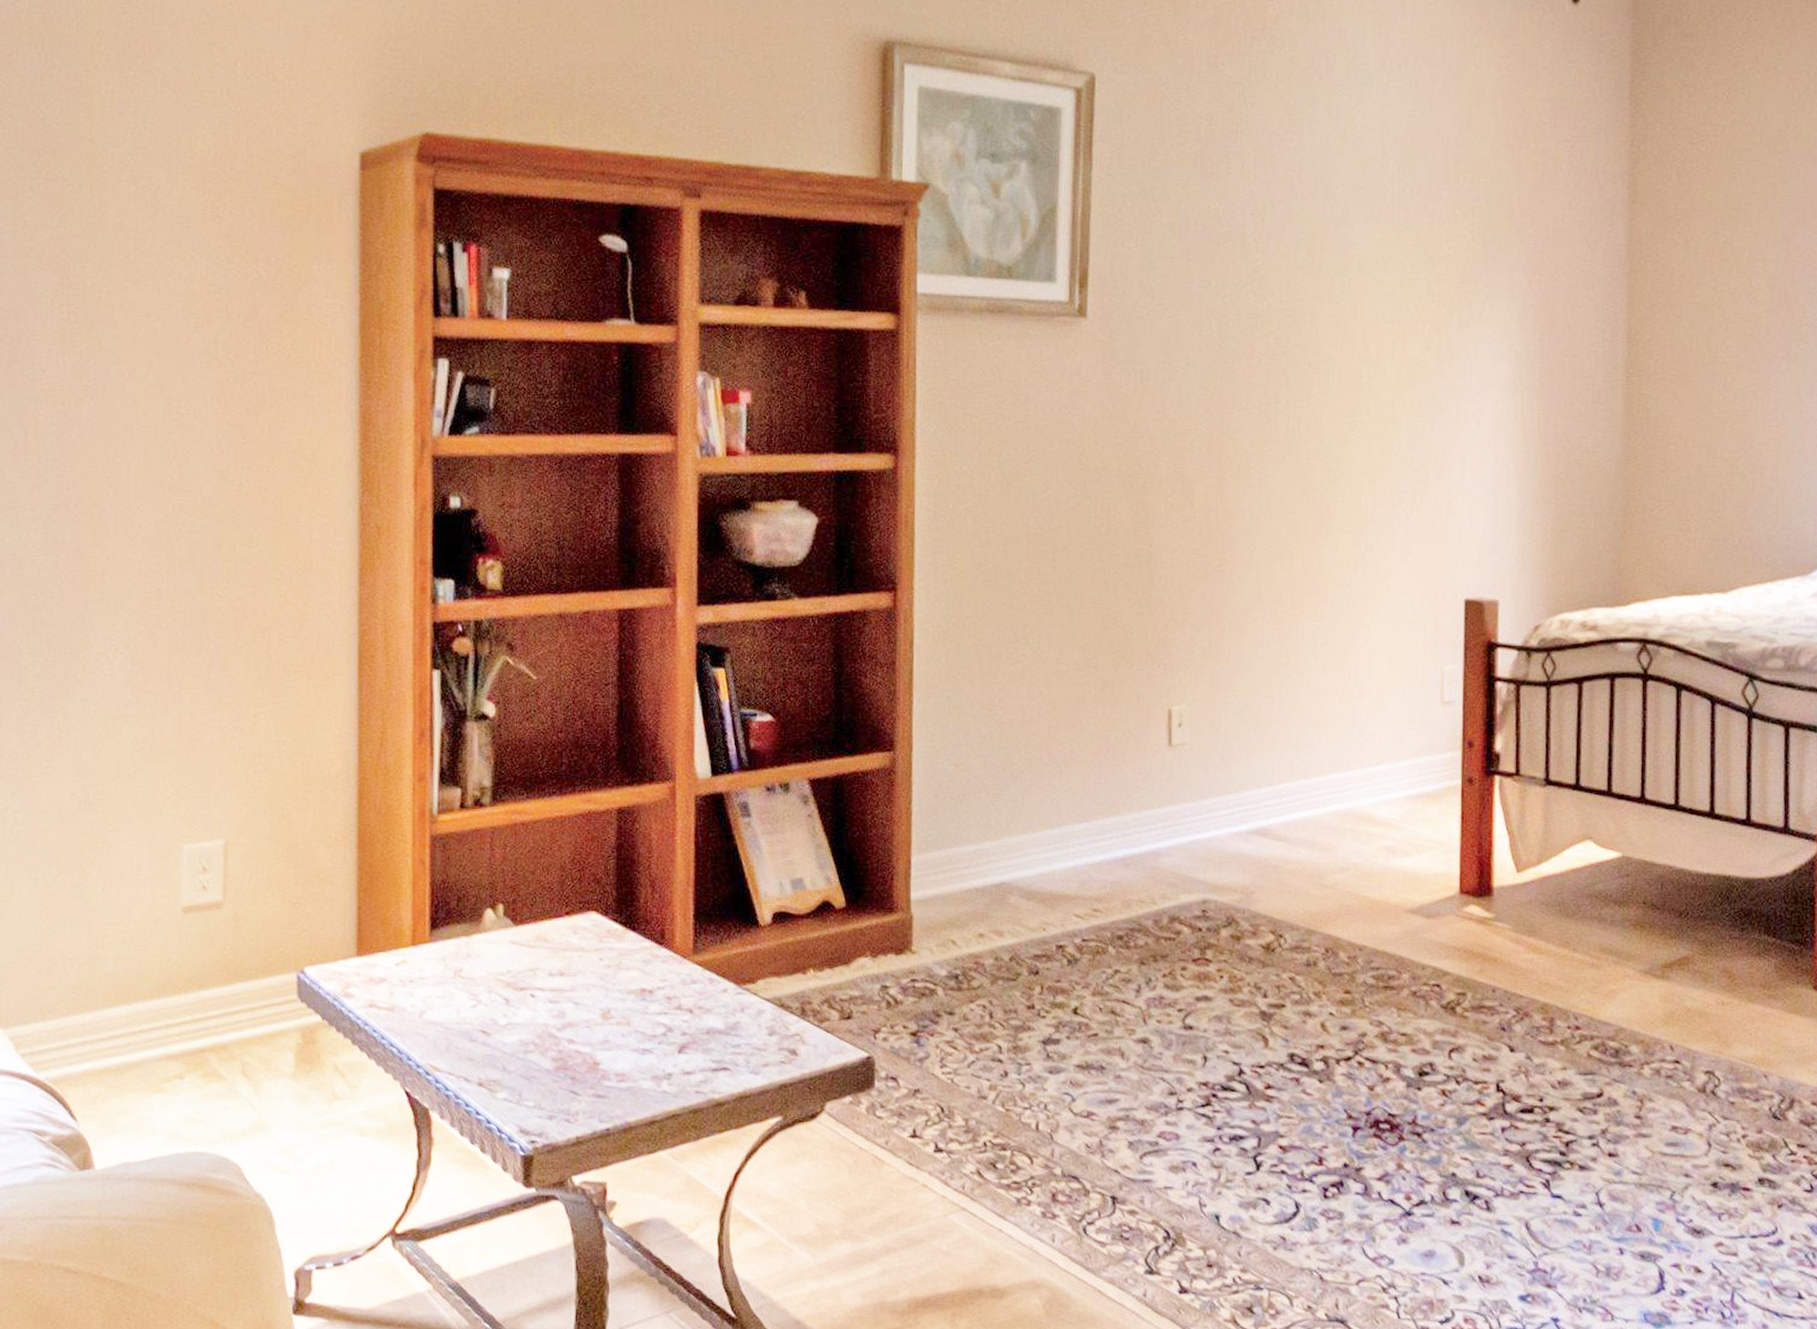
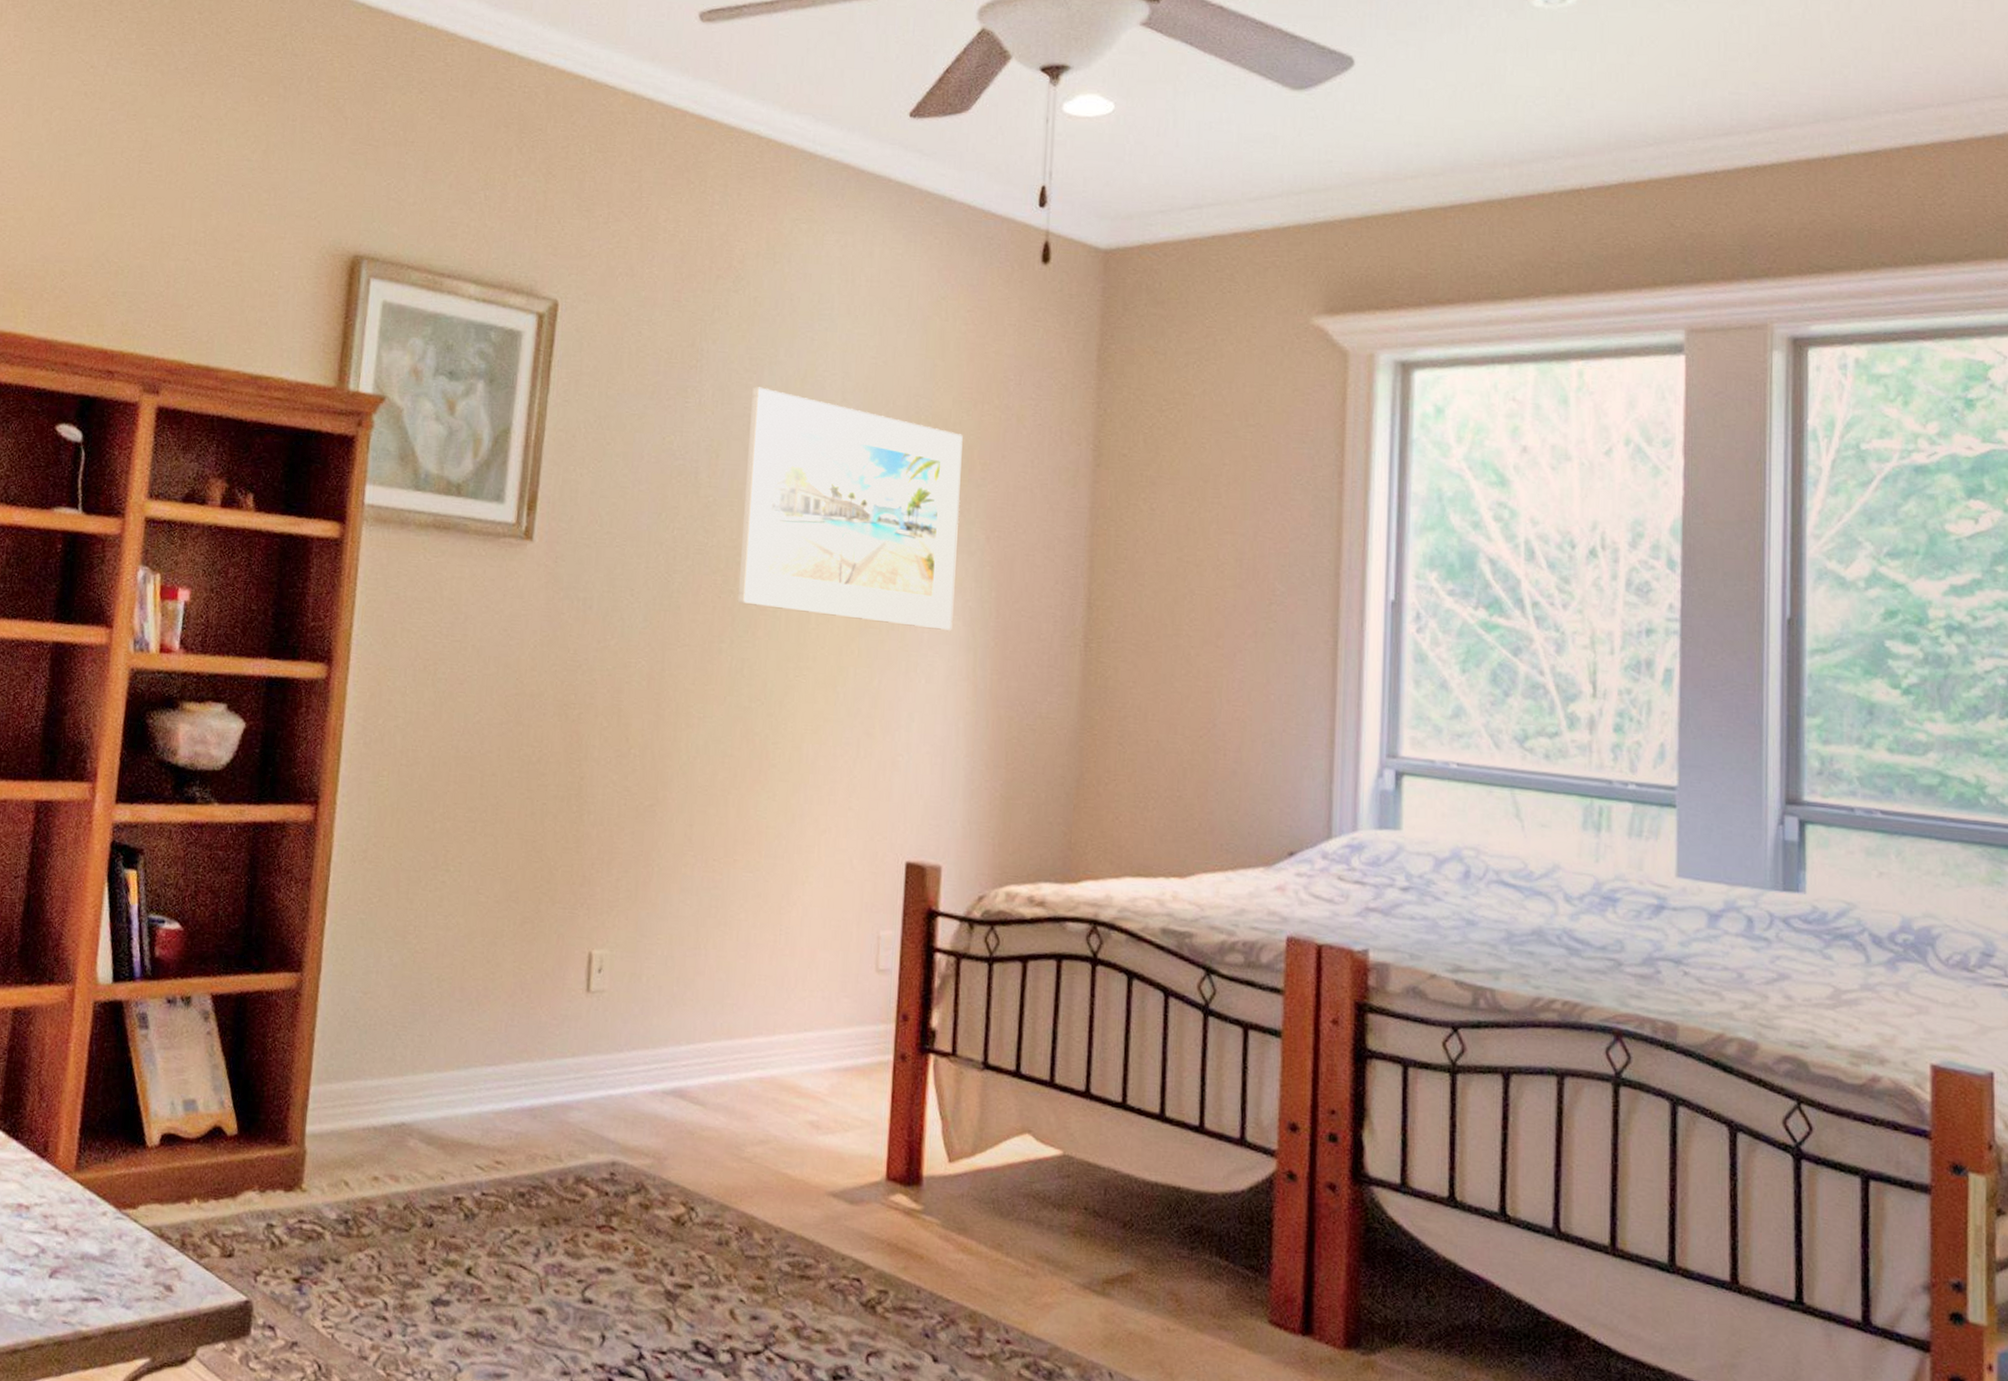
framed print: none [1290,148,1502,376] -> present [737,387,963,631]

